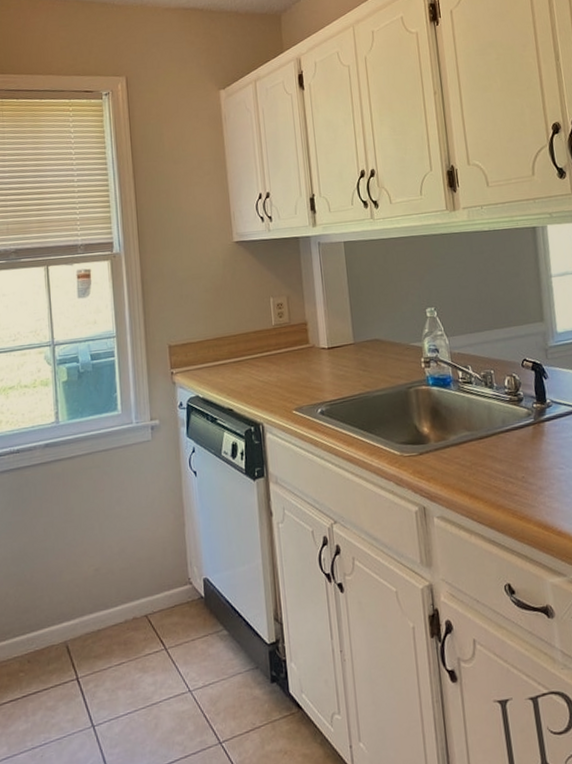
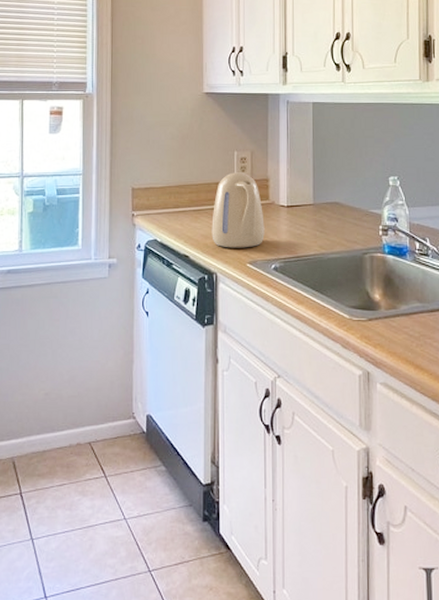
kettle: none [253,318,308,397] -> present [212,172,265,248]

